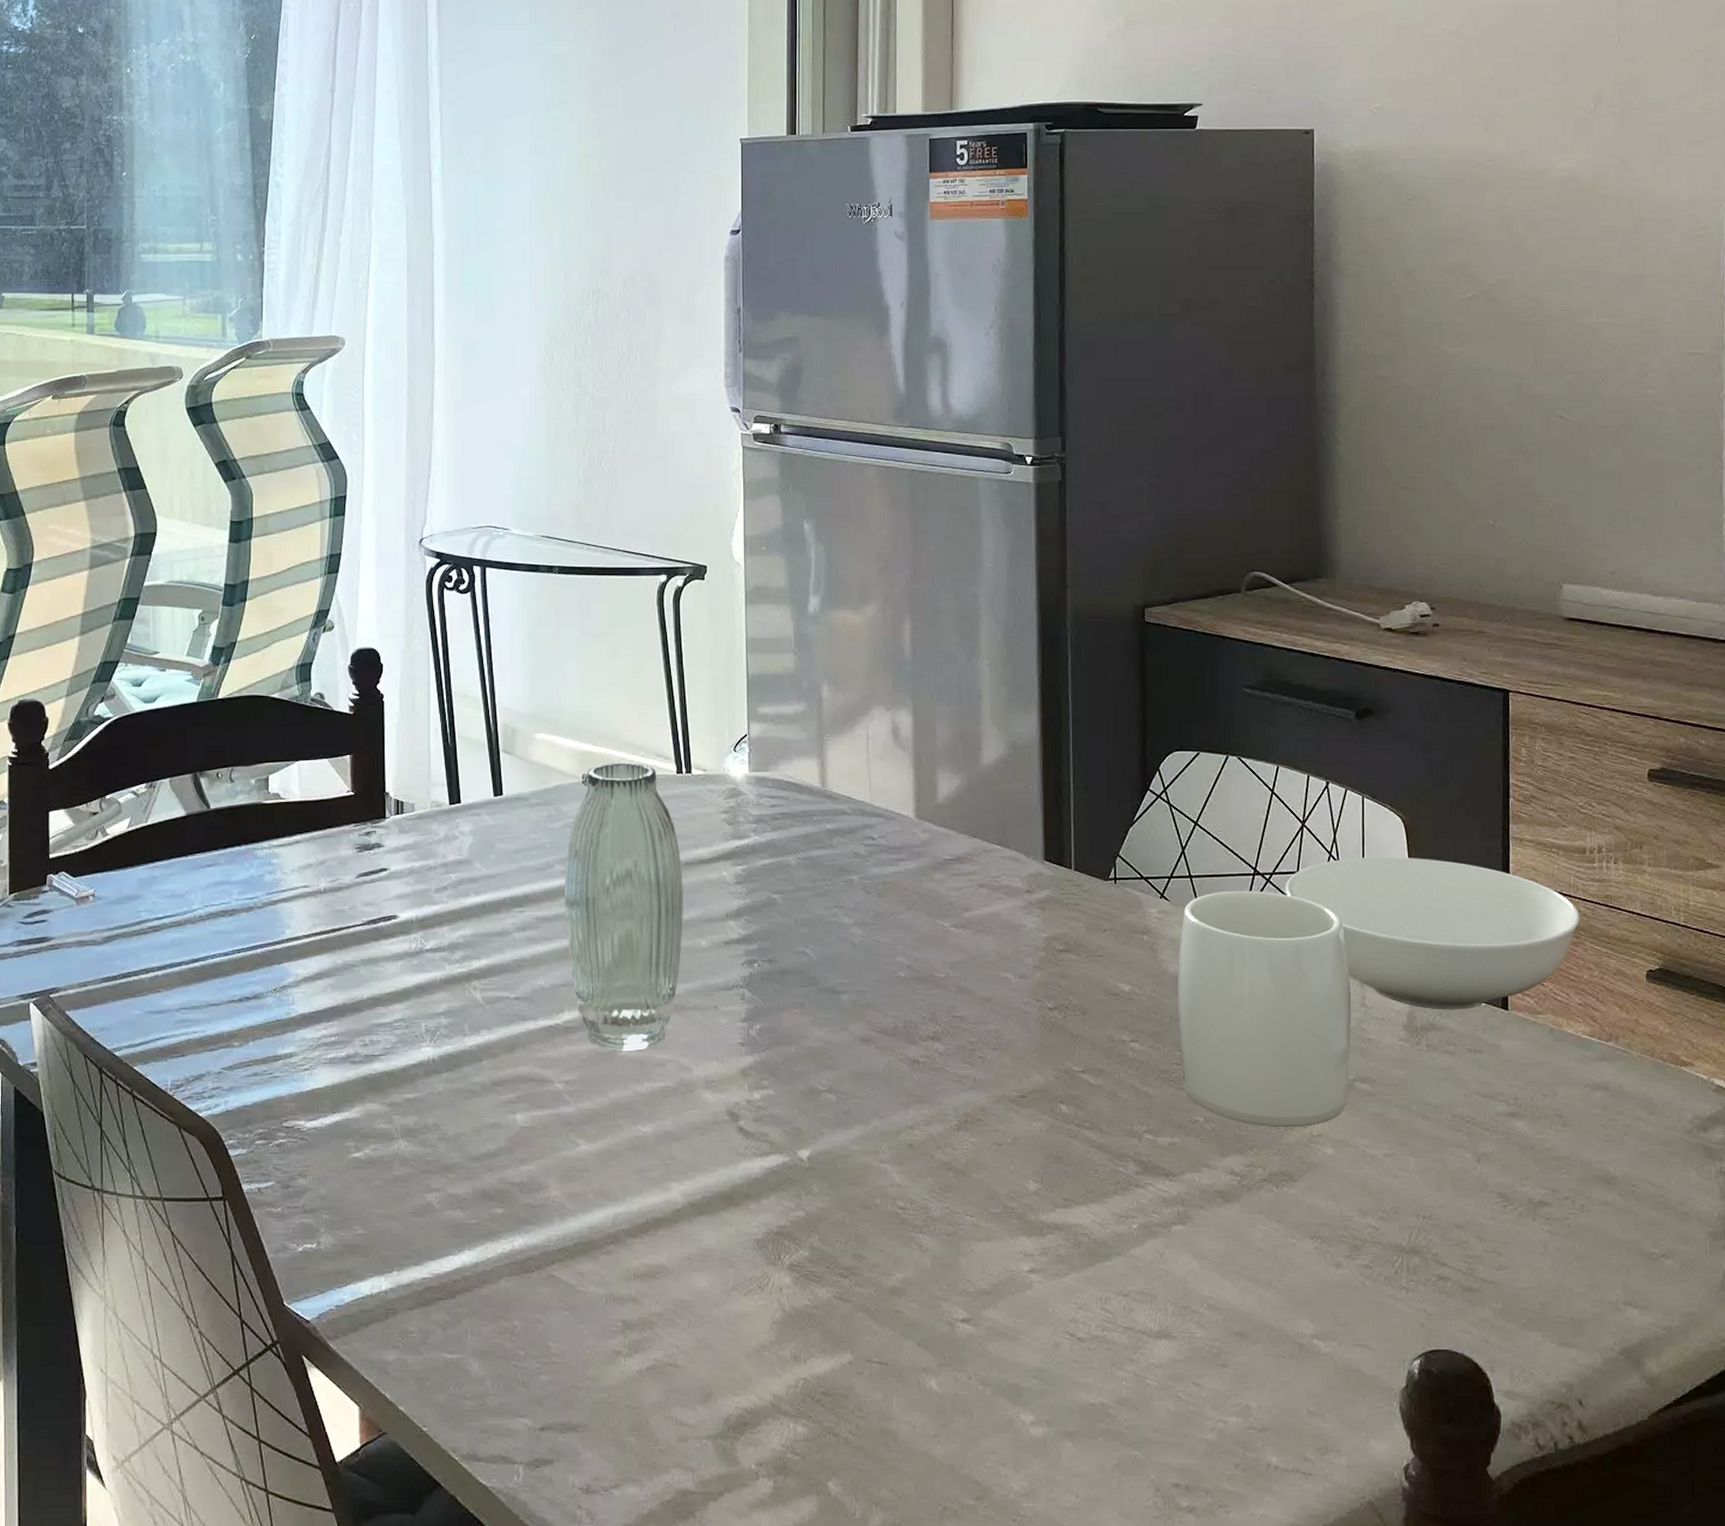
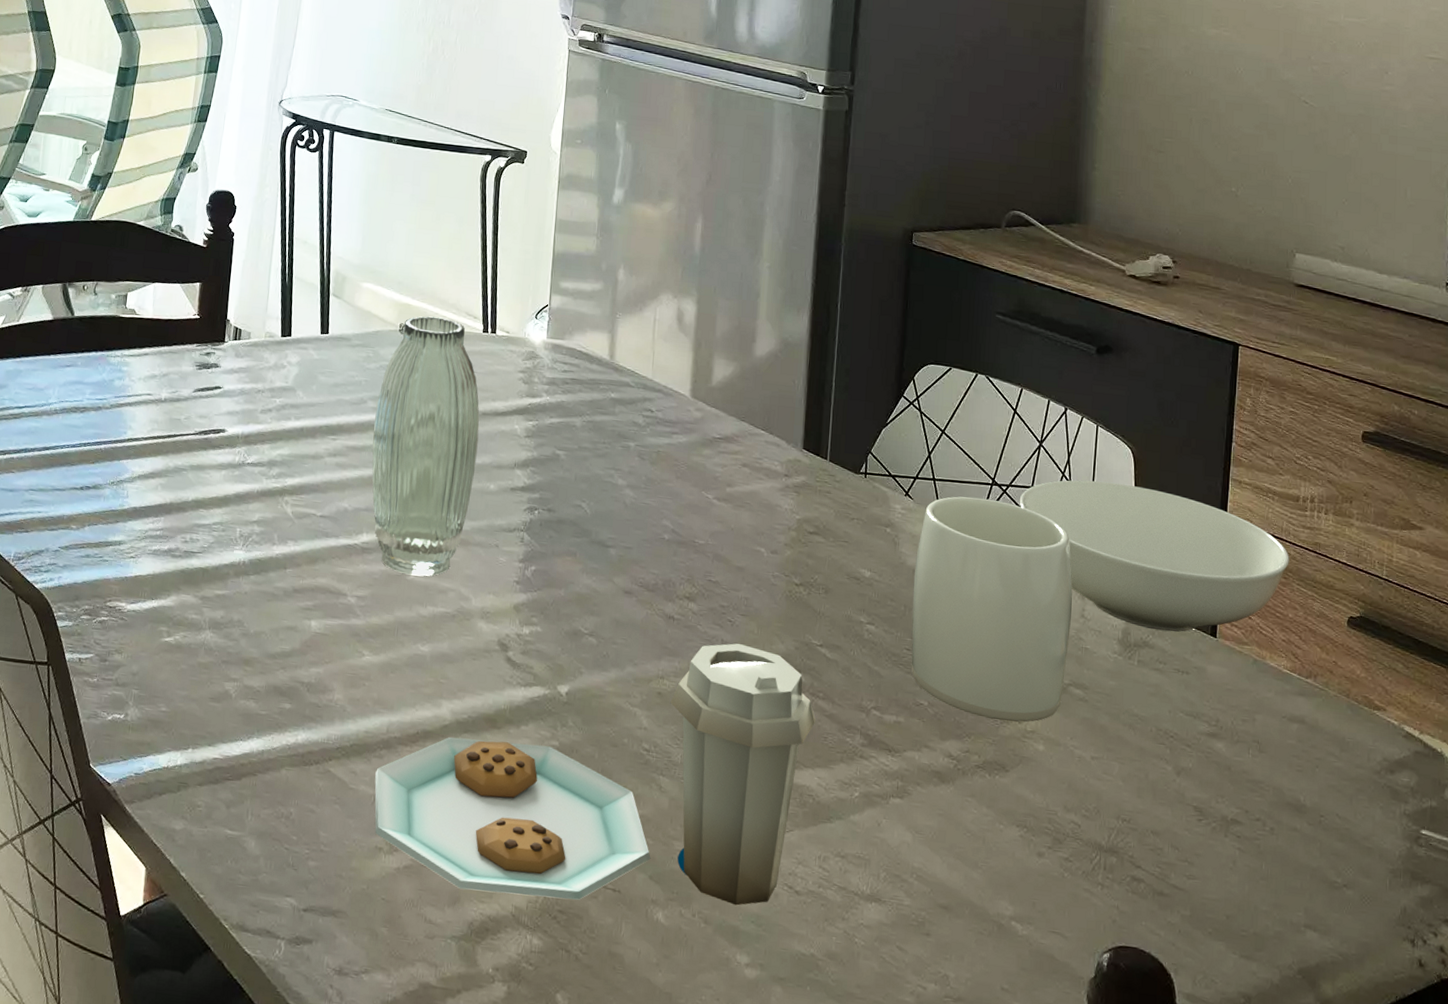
plate: none [605,1080,1083,1383] -> present [374,643,815,906]

